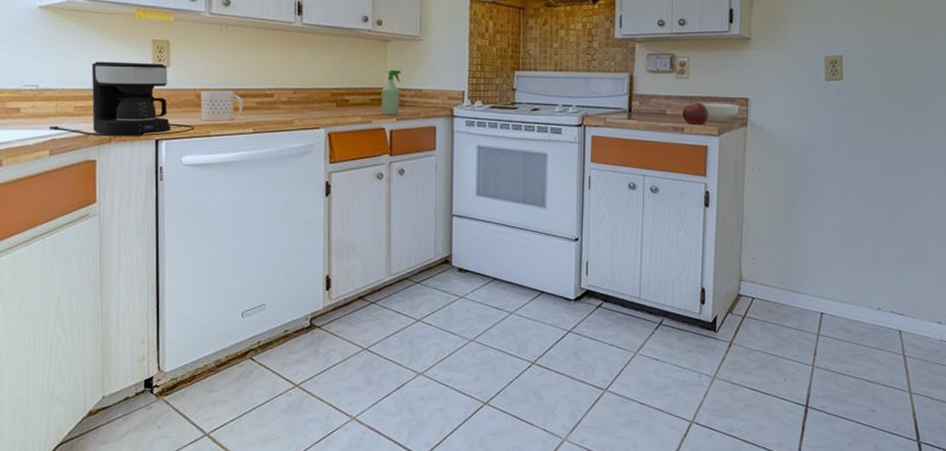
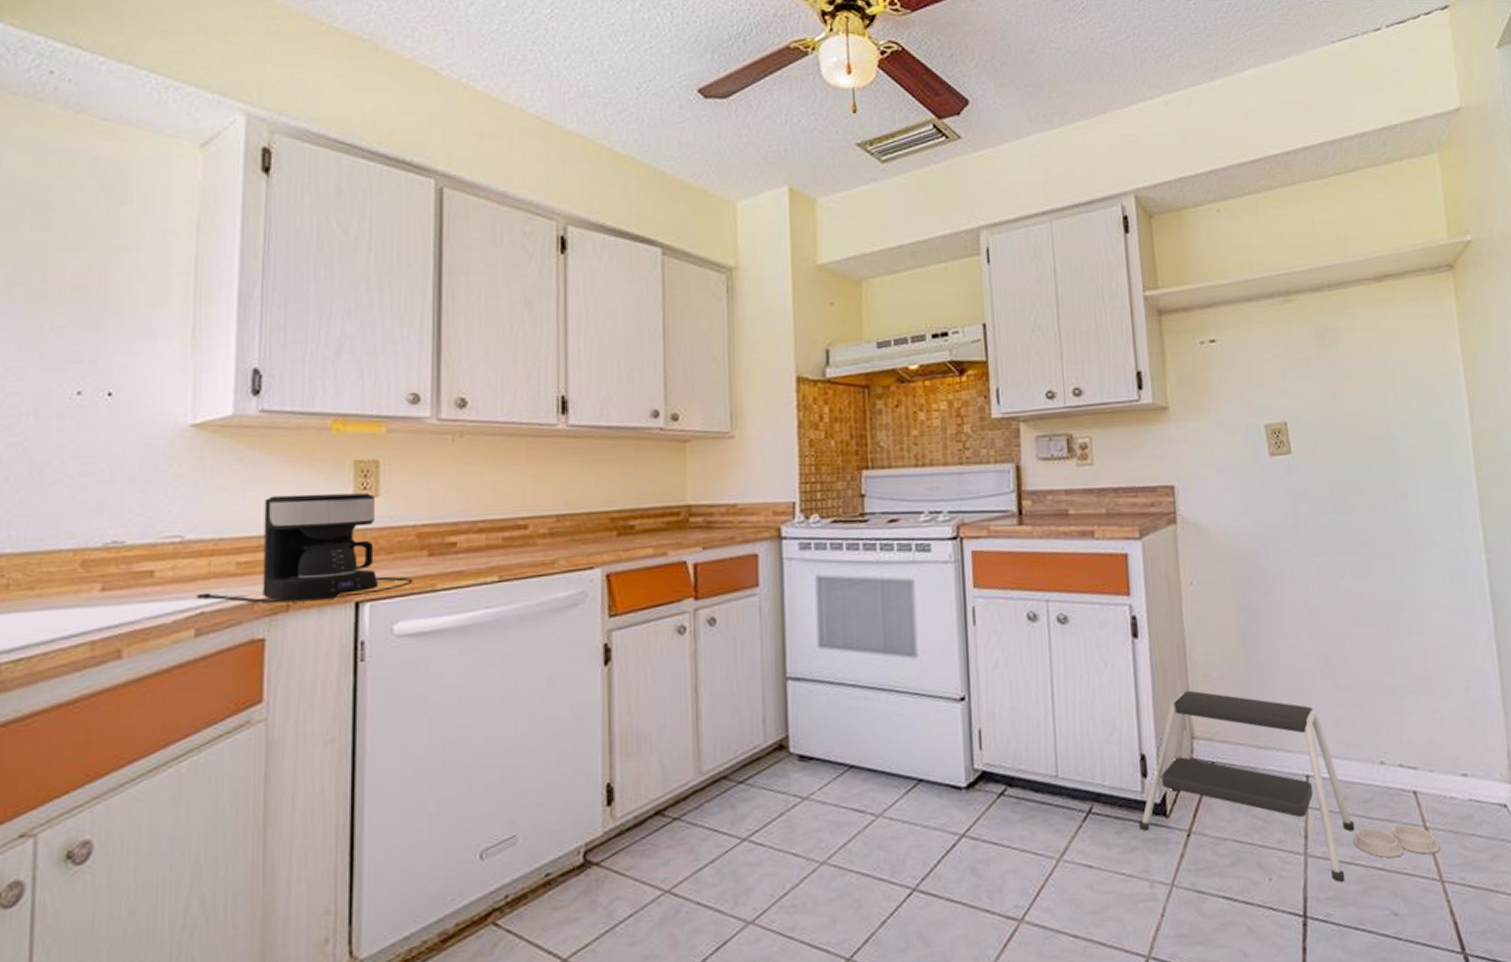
mug: present [200,90,243,121] -> none [422,524,484,570]
spray bottle: present [381,69,402,115] -> none [680,479,707,543]
fruit: present [682,102,709,125] -> none [1090,496,1125,527]
bowl: present [692,102,739,123] -> none [1101,494,1163,522]
step stool: none [694,247,852,386] -> present [1138,690,1355,882]
pet bowl: none [849,352,913,374] -> present [1353,824,1441,859]

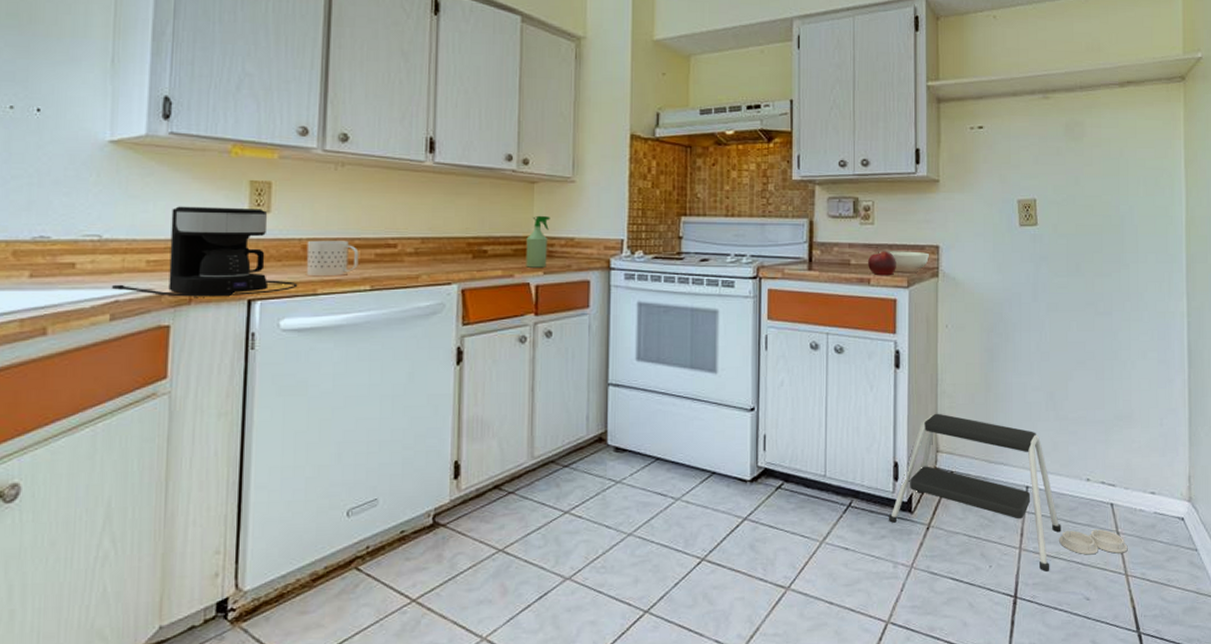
mug: none [422,524,484,570] -> present [306,240,359,277]
spray bottle: none [680,479,707,543] -> present [526,215,550,268]
fruit: none [1090,496,1125,527] -> present [868,251,896,276]
bowl: none [1101,494,1163,522] -> present [878,251,929,274]

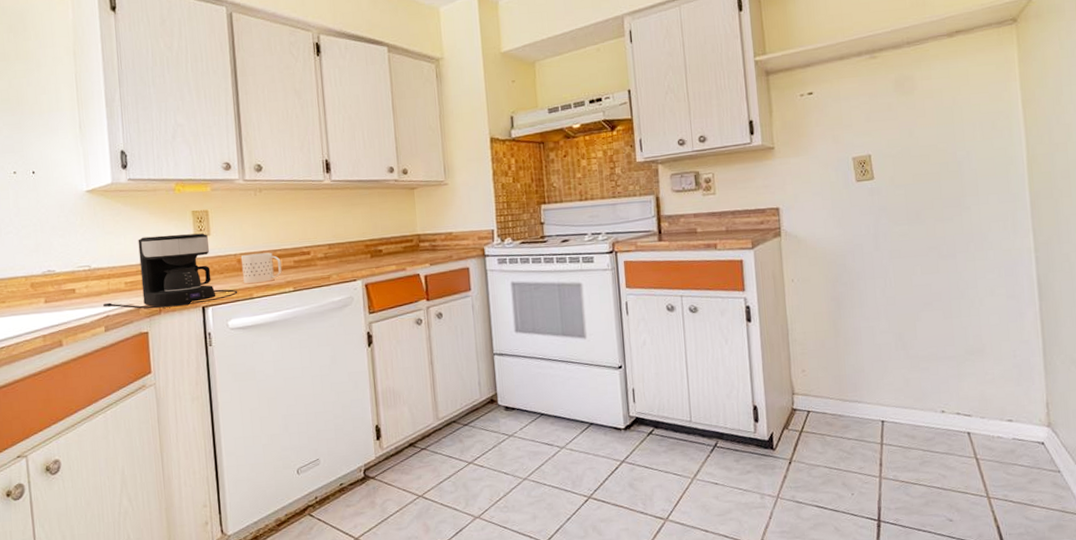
spray bottle: present [526,215,550,268] -> none [413,216,432,261]
fruit: present [868,251,896,276] -> none [713,217,740,241]
bowl: present [878,251,929,274] -> none [722,215,770,237]
step stool: present [888,413,1061,572] -> none [751,359,920,497]
pet bowl: present [1059,529,1128,555] -> none [918,456,988,481]

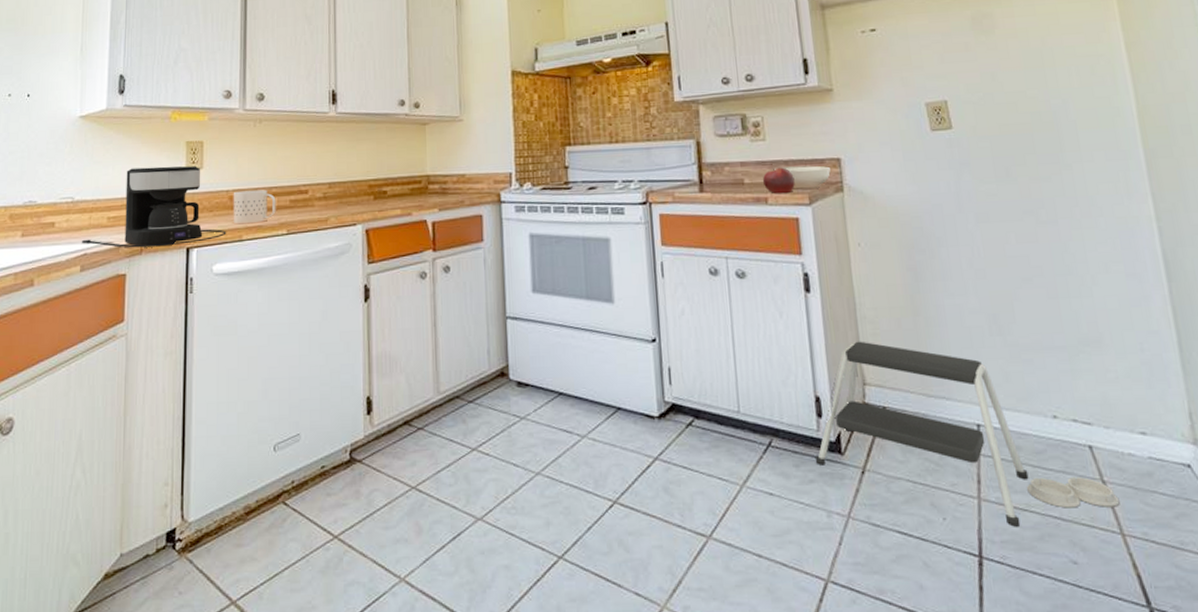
fruit: none [713,217,740,241] -> present [763,167,795,194]
bowl: none [722,215,770,237] -> present [773,165,831,190]
step stool: none [751,359,920,497] -> present [814,341,1029,527]
pet bowl: none [918,456,988,481] -> present [1027,477,1120,508]

